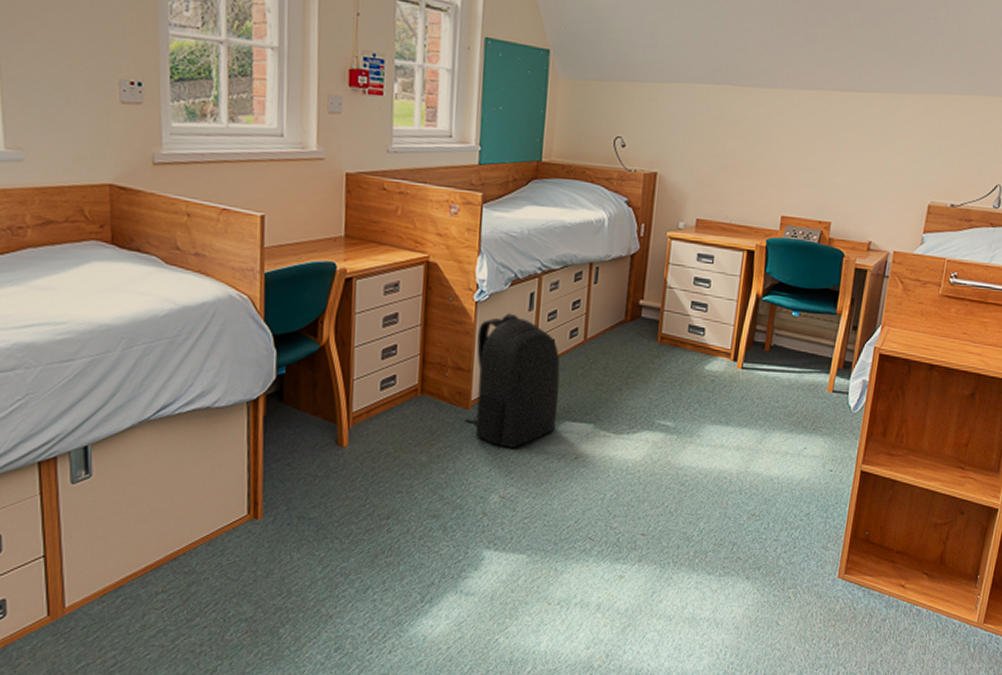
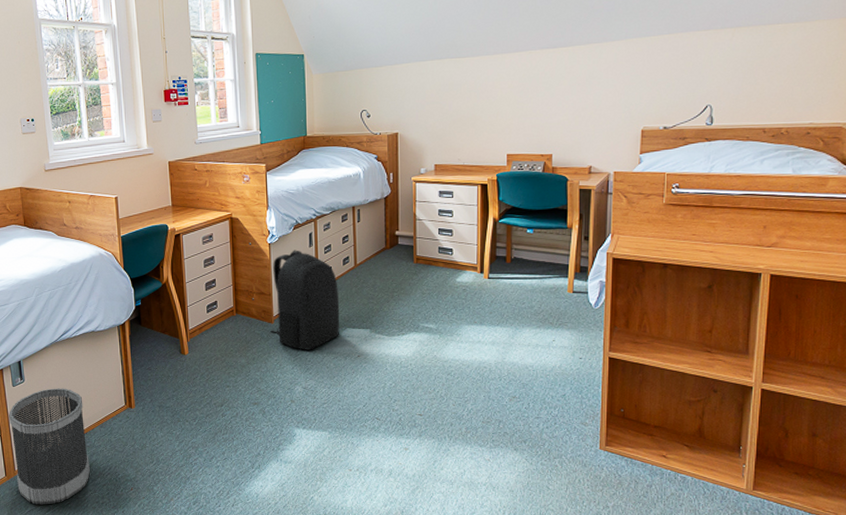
wastebasket: none [61,487,186,657] -> present [9,388,90,505]

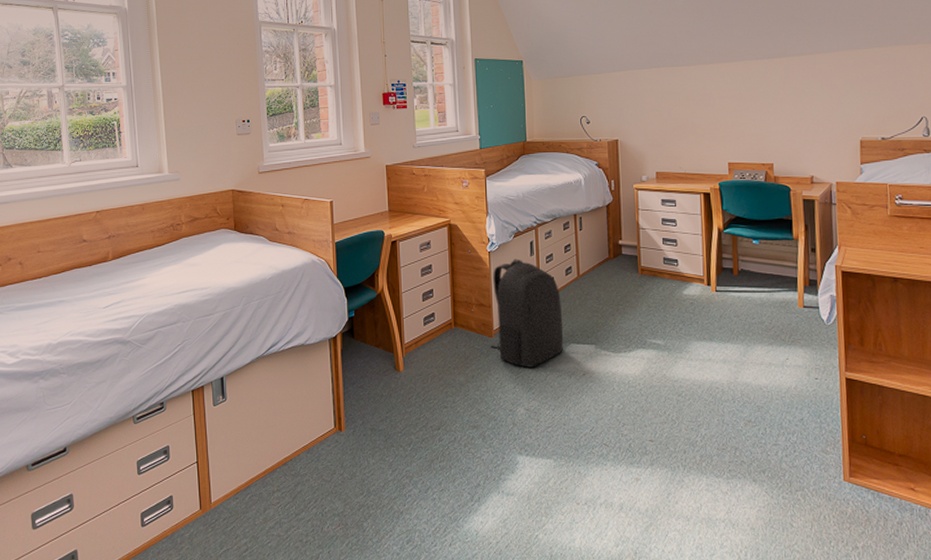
wastebasket: present [9,388,90,505] -> none [208,408,294,544]

